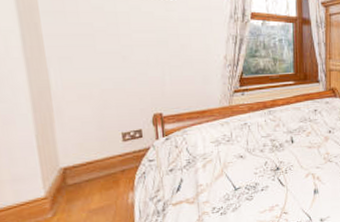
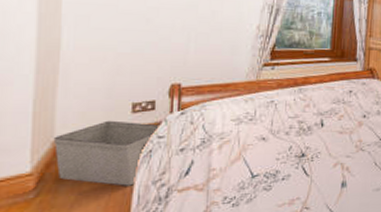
storage bin: none [58,148,150,204] -> present [53,120,161,186]

